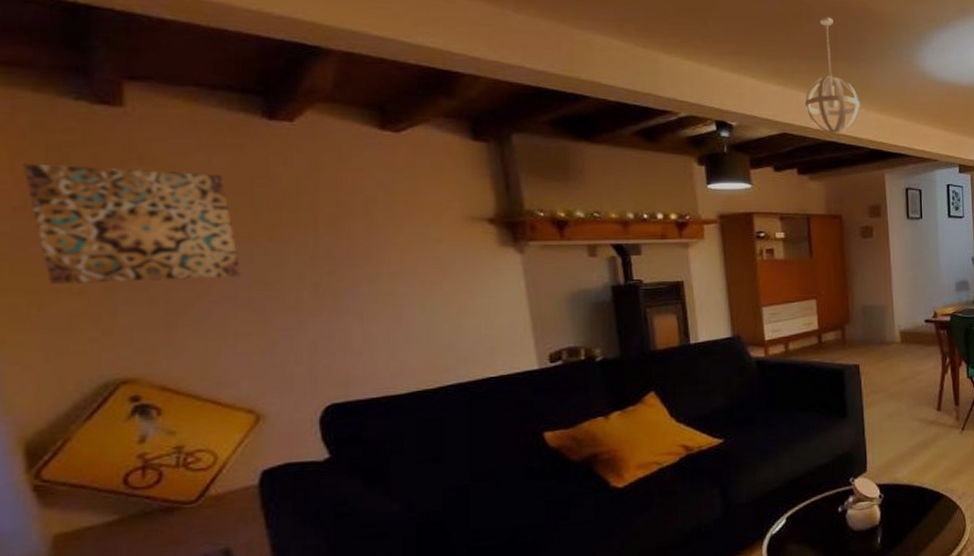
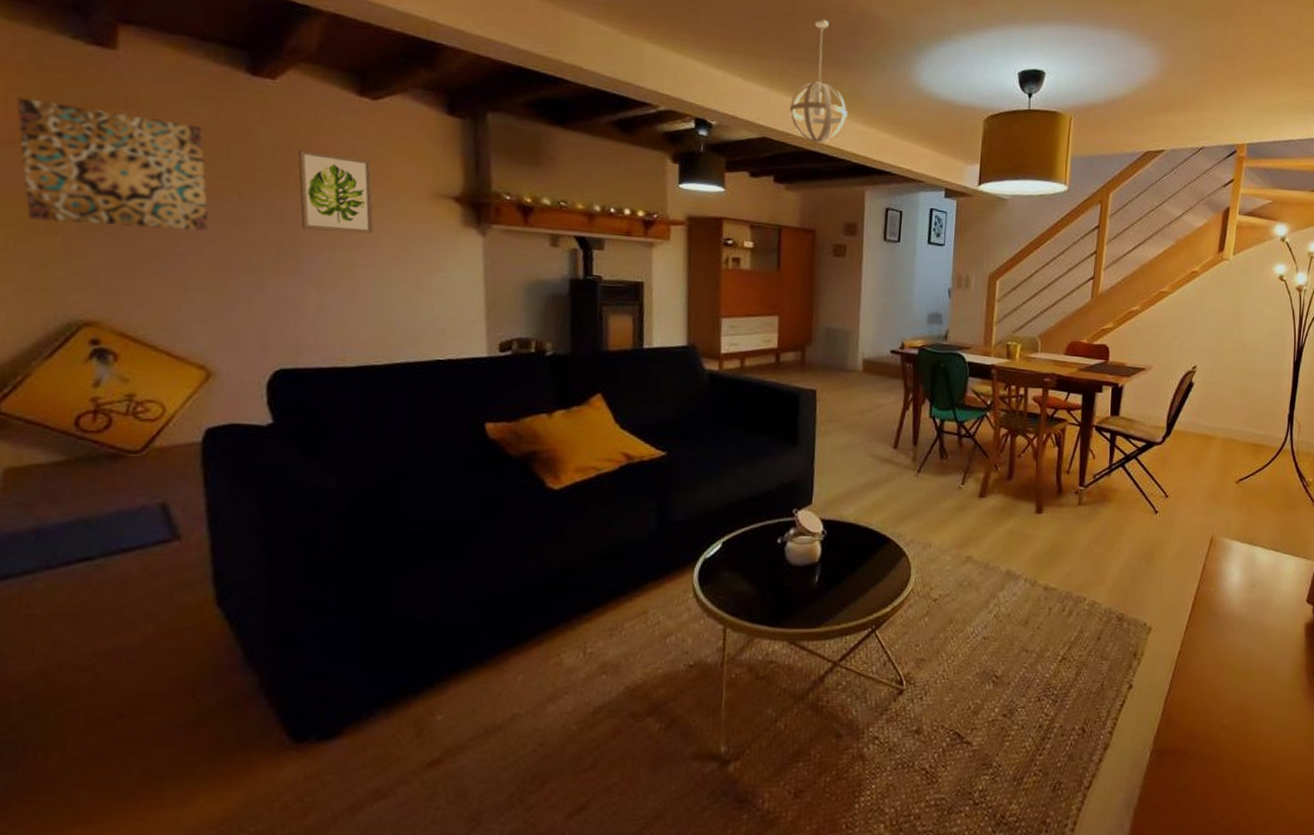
wall art: none [325,189,411,265] -> present [298,150,374,234]

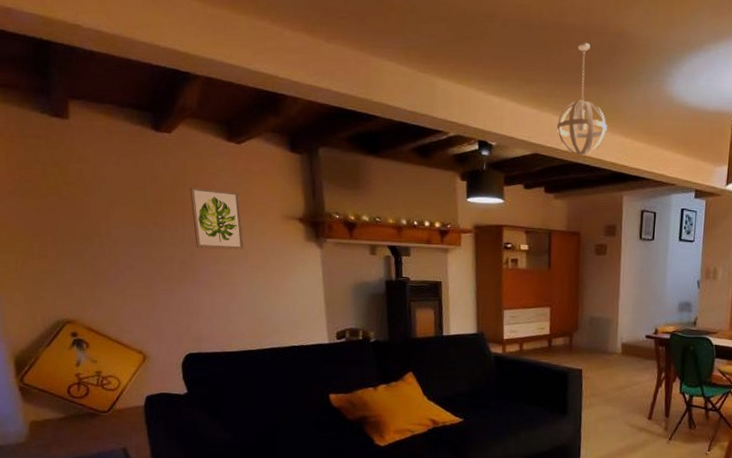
wall art: present [16,97,210,232] -> none [13,160,137,253]

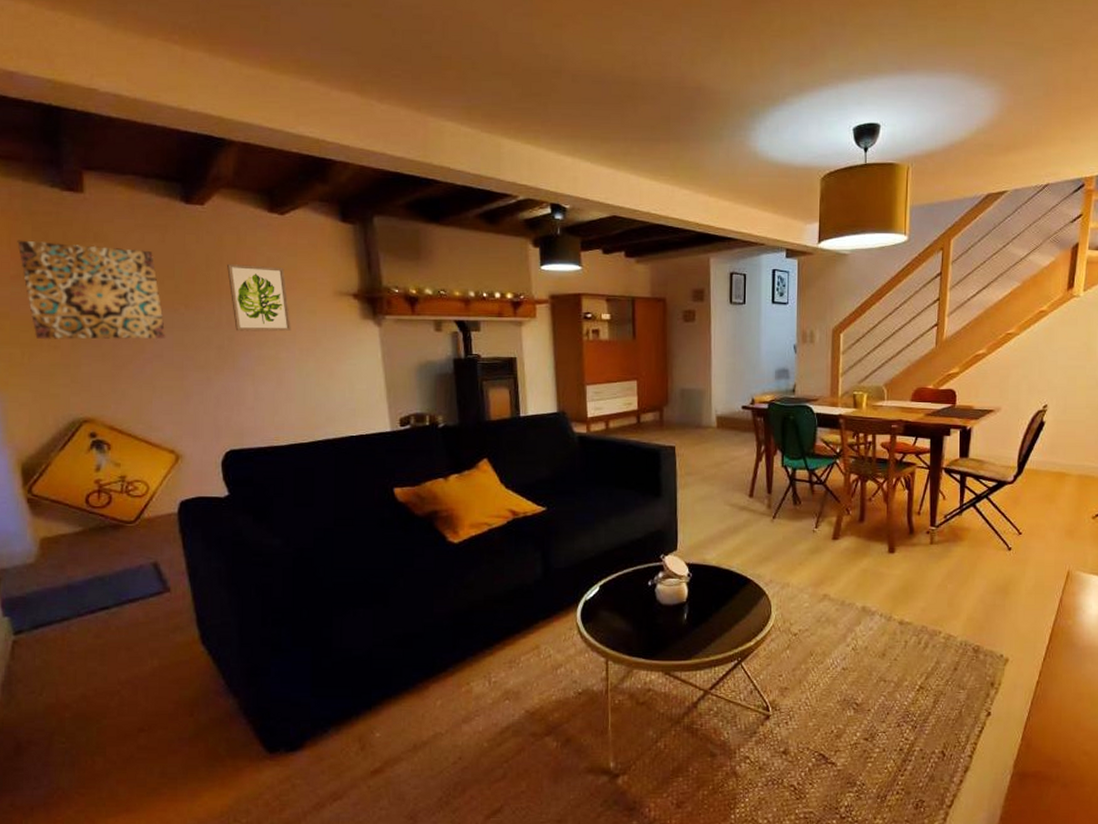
wall art: none [13,160,137,253] -> present [17,240,166,340]
pendant light: present [556,42,607,156] -> none [635,97,689,217]

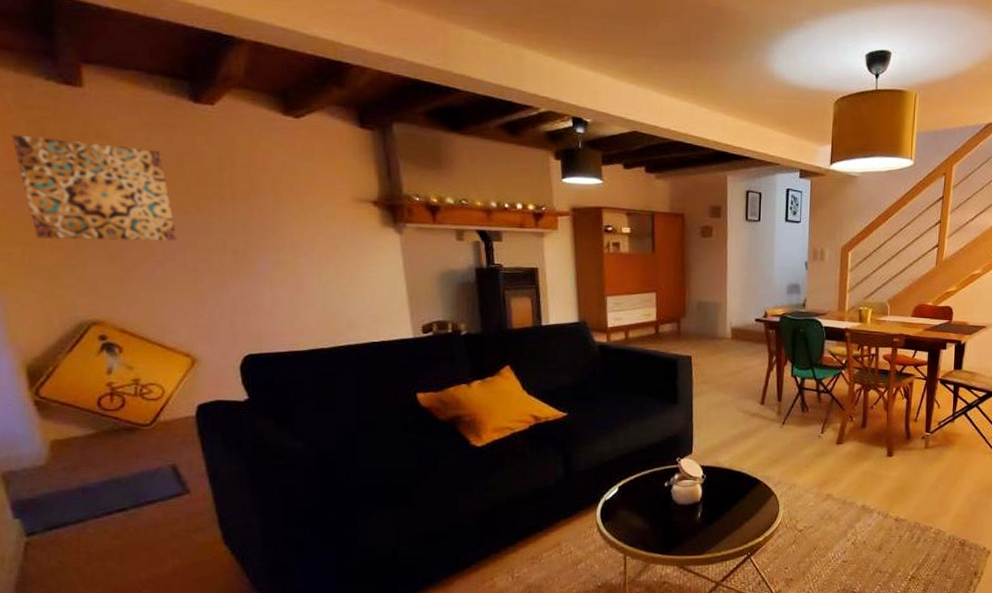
wall art: present [227,264,291,332] -> none [241,167,309,237]

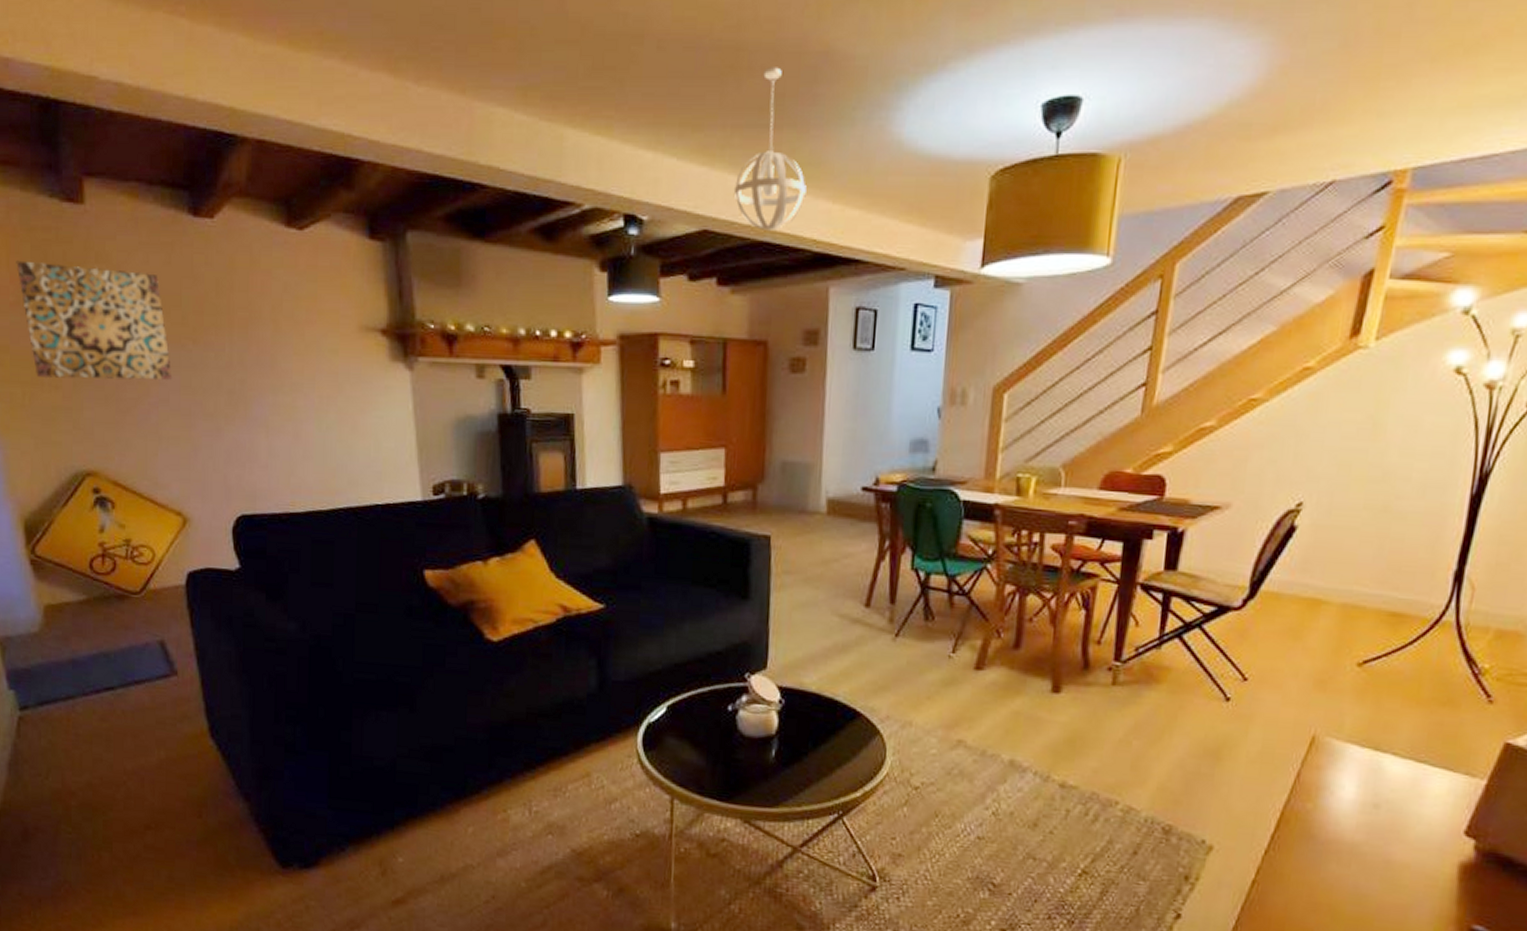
pendant light: none [655,15,708,135] -> present [733,67,807,232]

